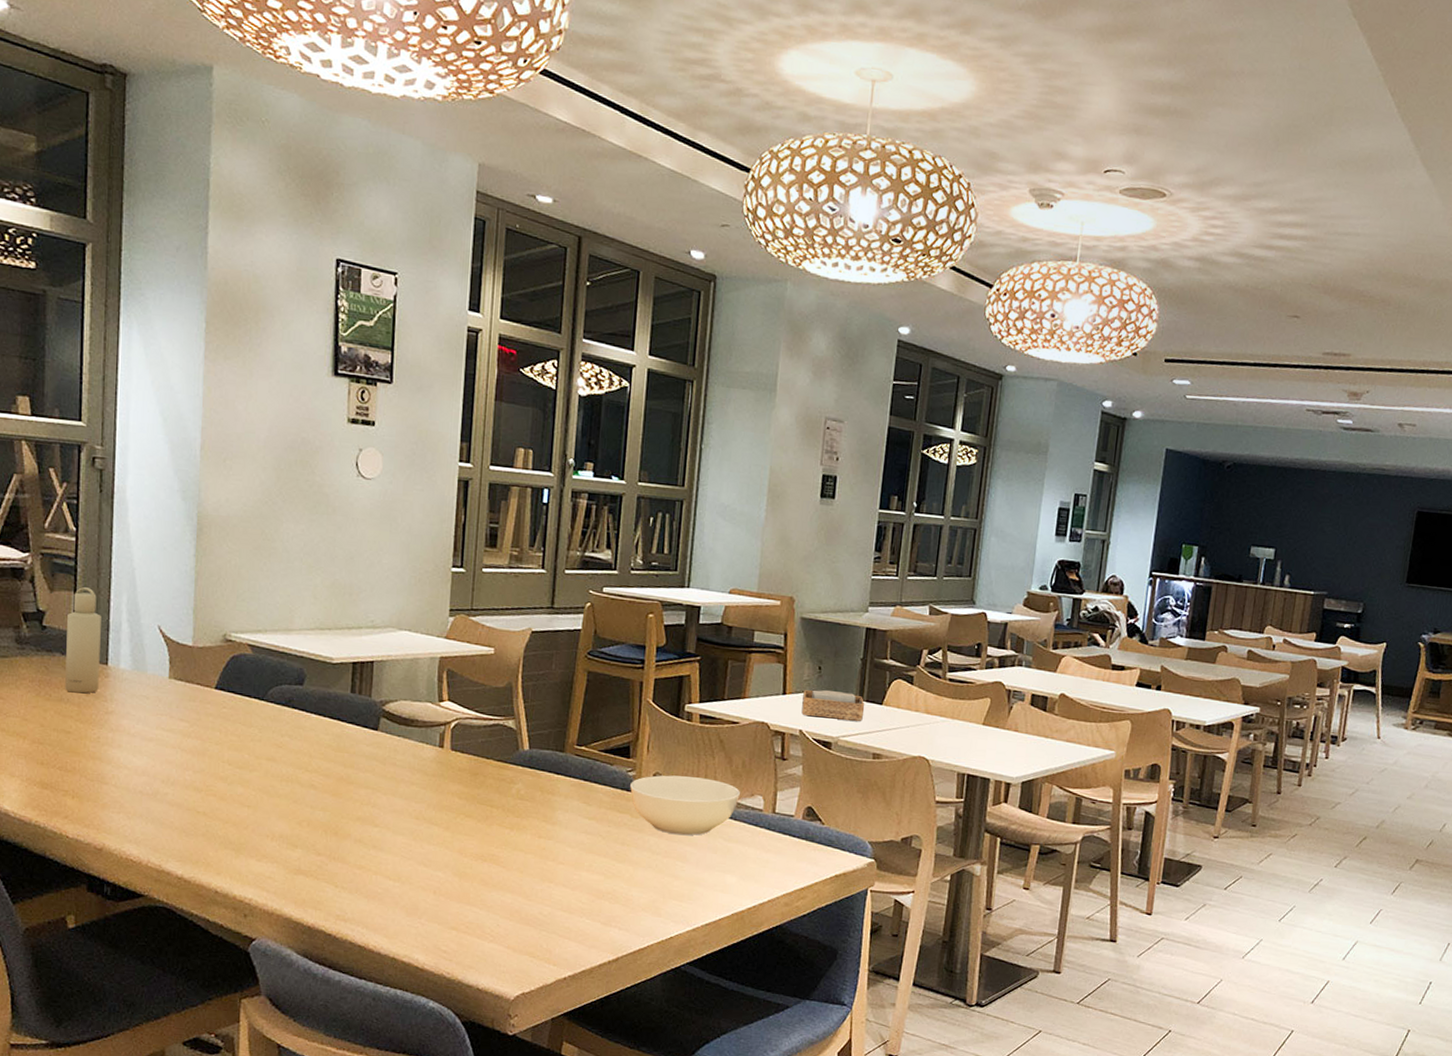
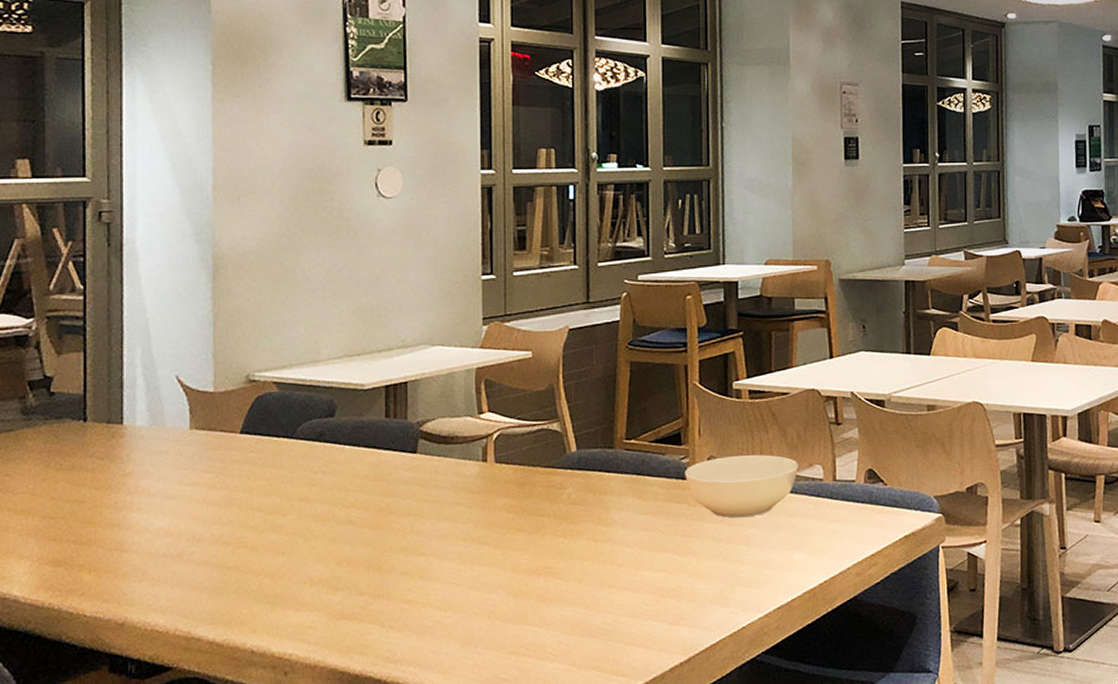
bottle: present [65,587,101,694] -> none [77,346,114,459]
napkin holder: present [801,690,865,722] -> none [850,347,914,377]

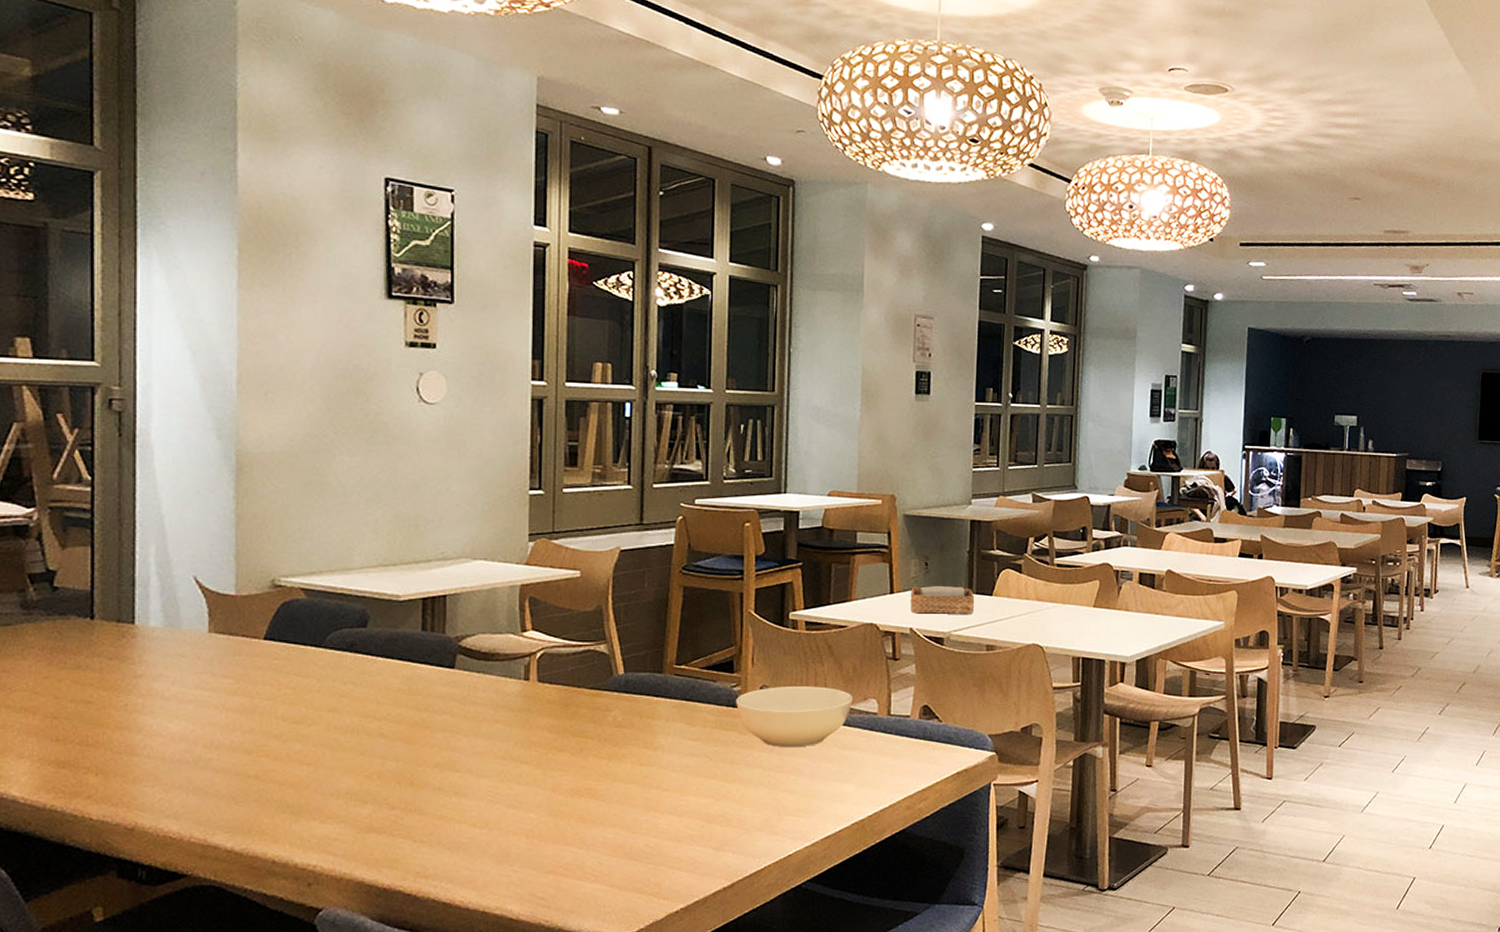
napkin holder: none [850,347,914,377] -> present [911,585,975,615]

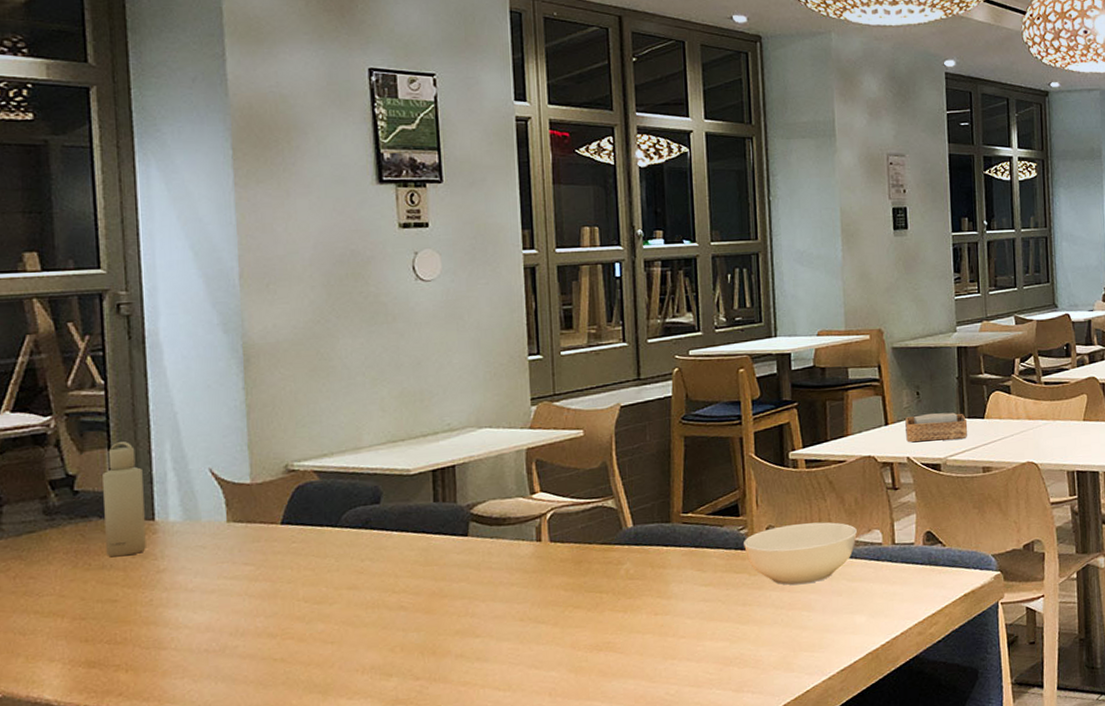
bottle: none [83,541,125,658] -> present [102,442,146,558]

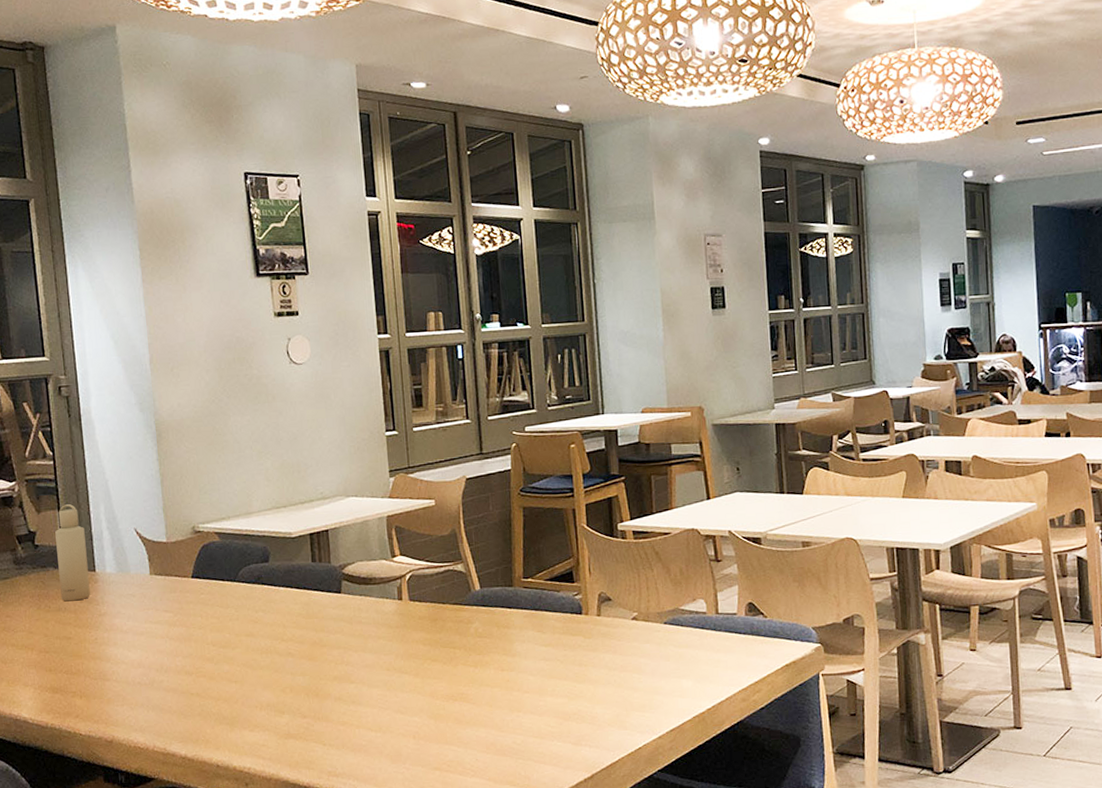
bowl: present [742,522,858,585] -> none [577,590,683,649]
napkin holder: present [905,412,968,443] -> none [726,488,787,517]

